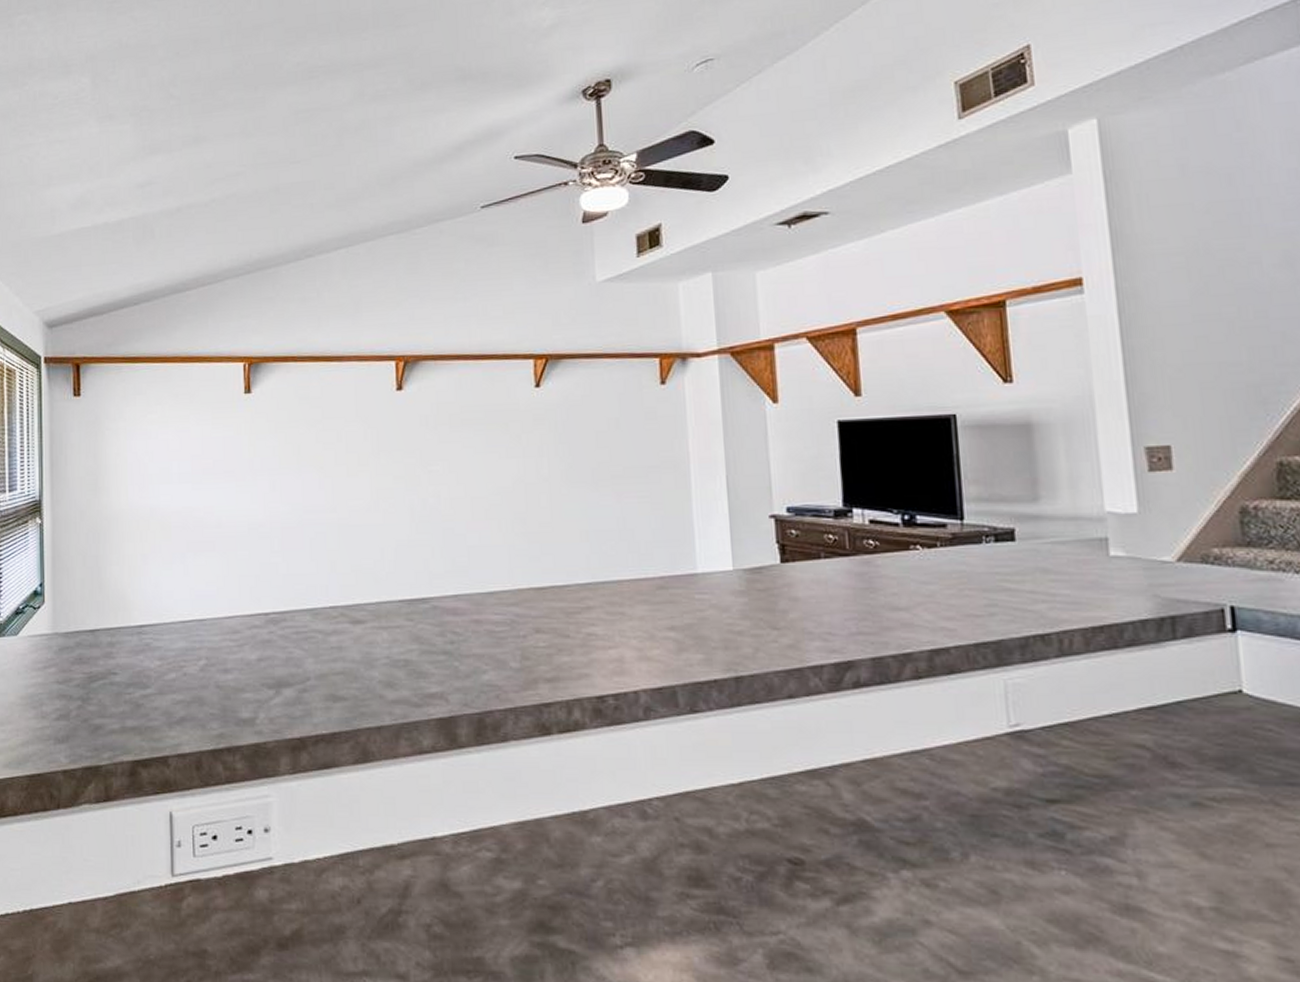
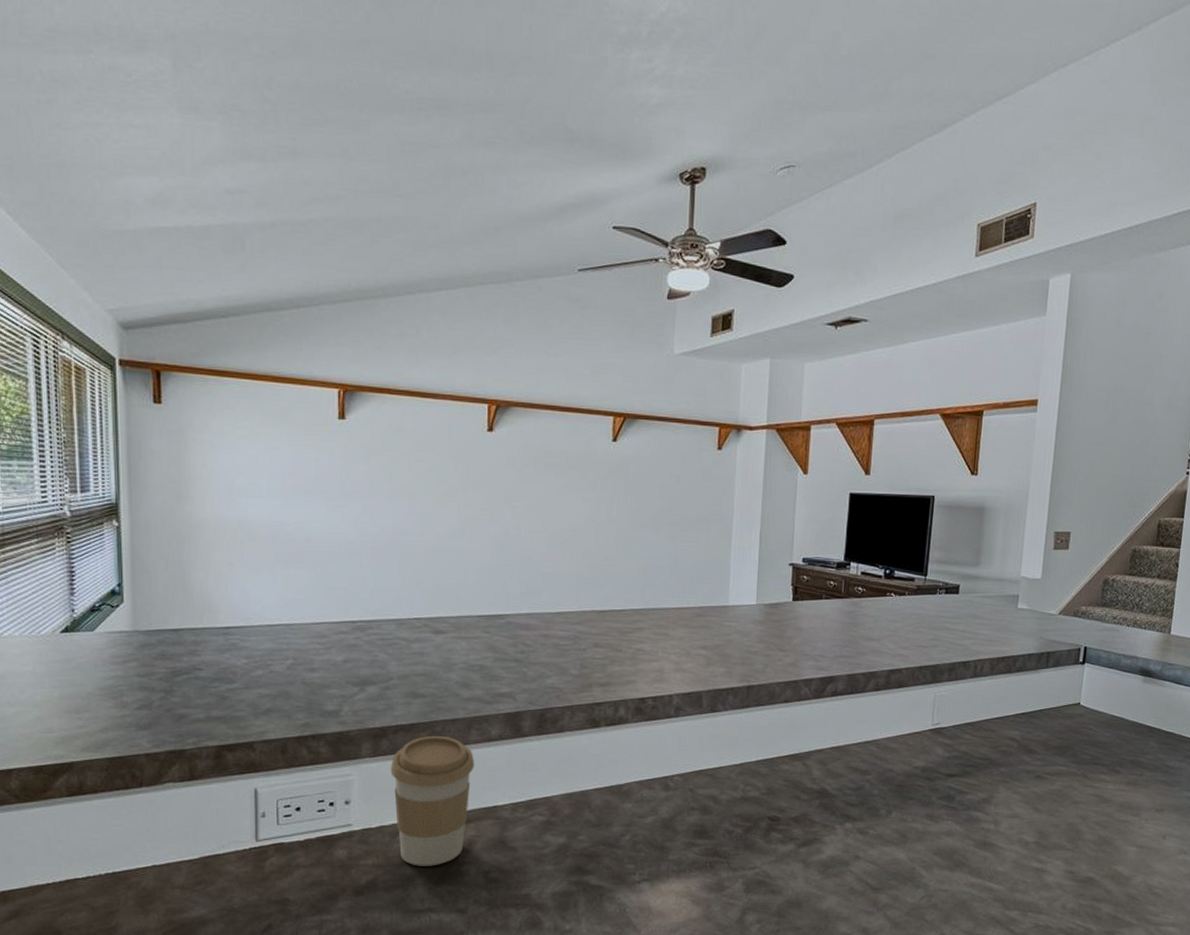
coffee cup: none [312,747,407,915] -> present [390,735,475,866]

